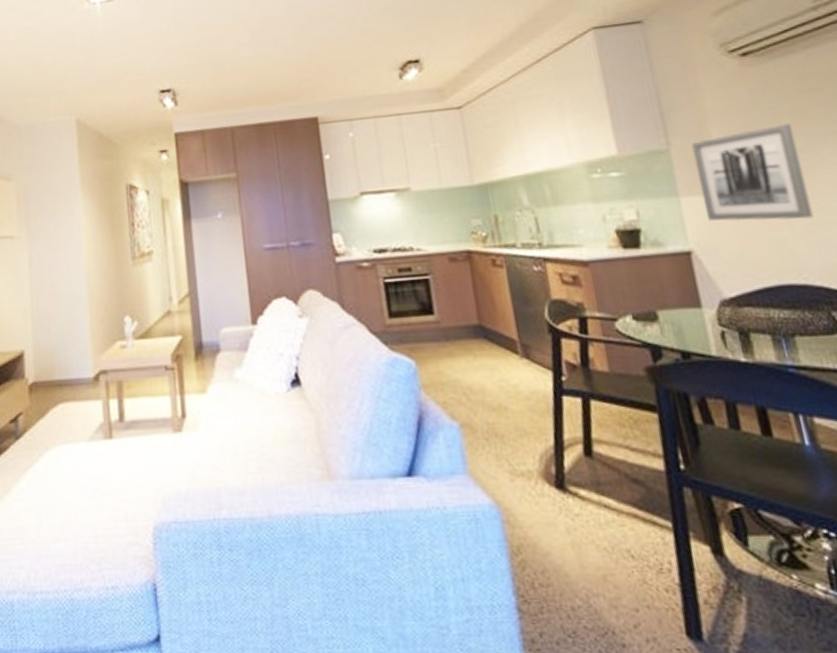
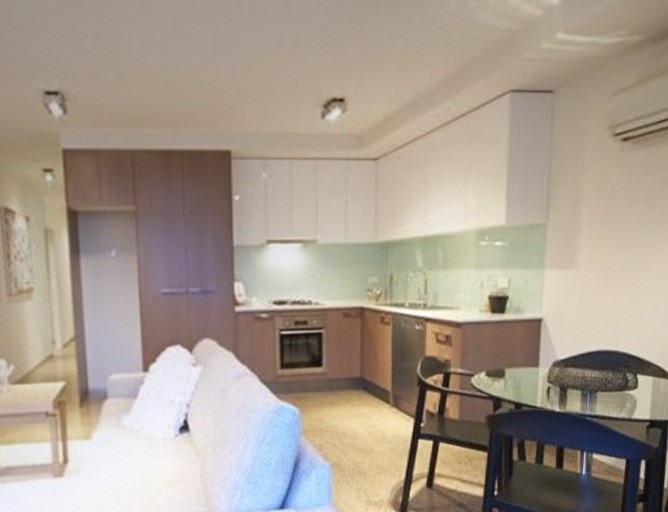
wall art: present [691,123,814,221] -> none [560,210,642,296]

